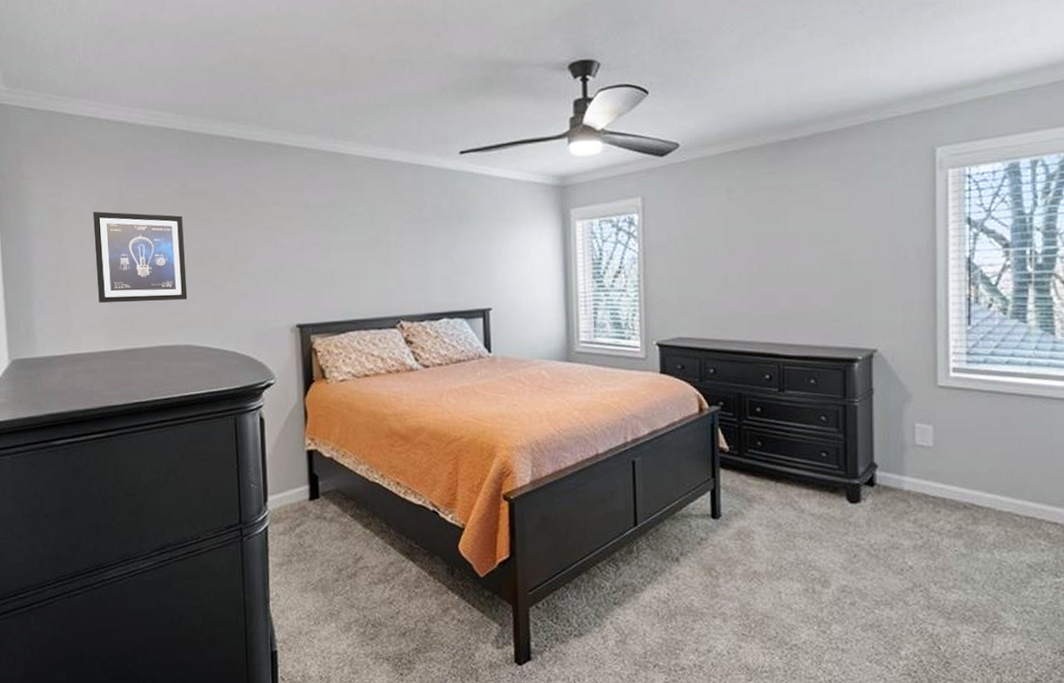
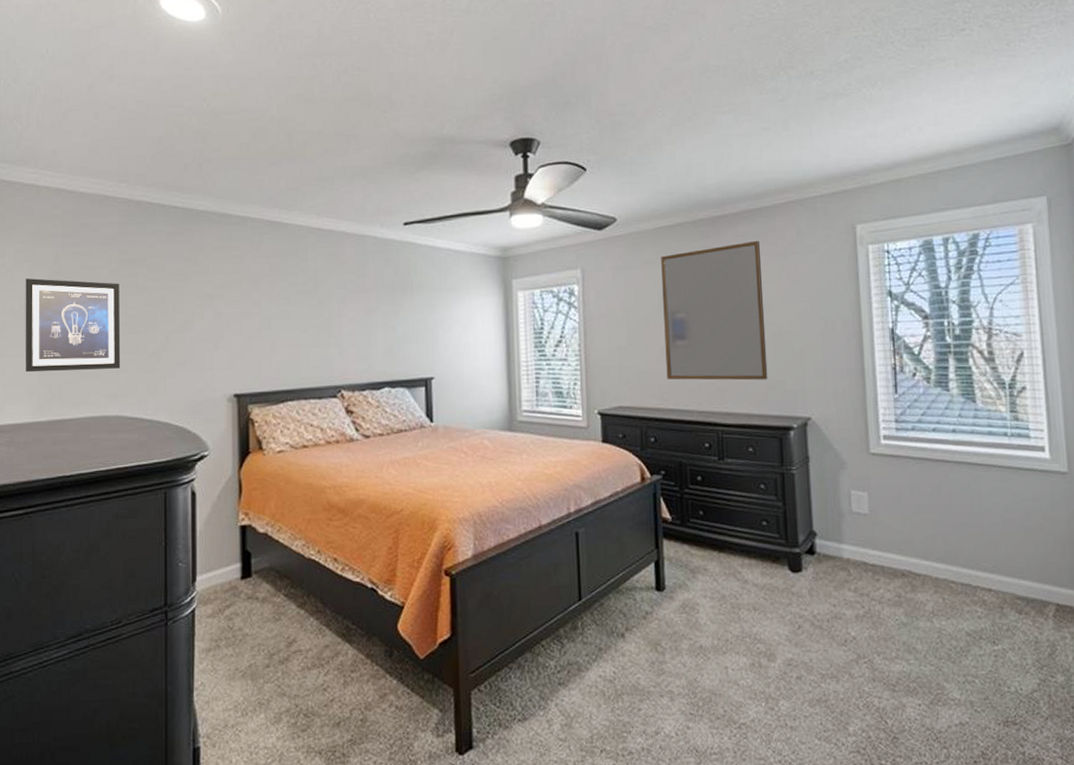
home mirror: none [725,165,834,312] -> present [661,240,768,381]

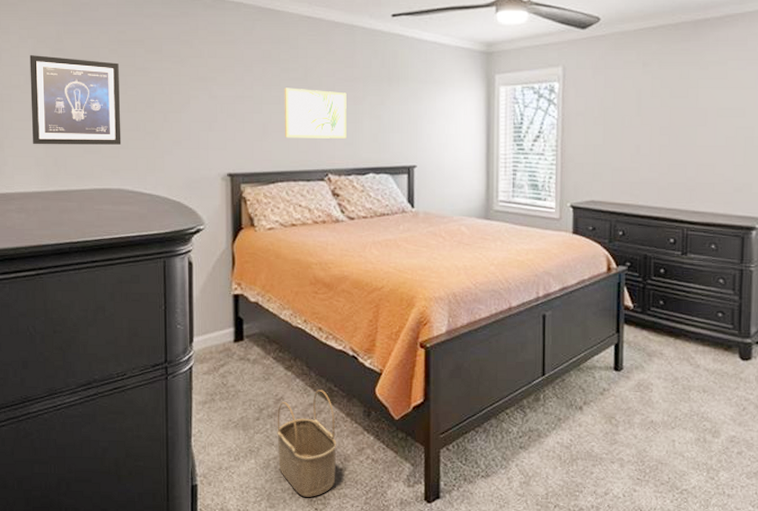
wicker basket: none [289,629,356,755] -> present [277,390,337,497]
wall art: none [293,301,360,354] -> present [284,88,347,139]
home mirror: present [661,240,768,381] -> none [638,45,740,182]

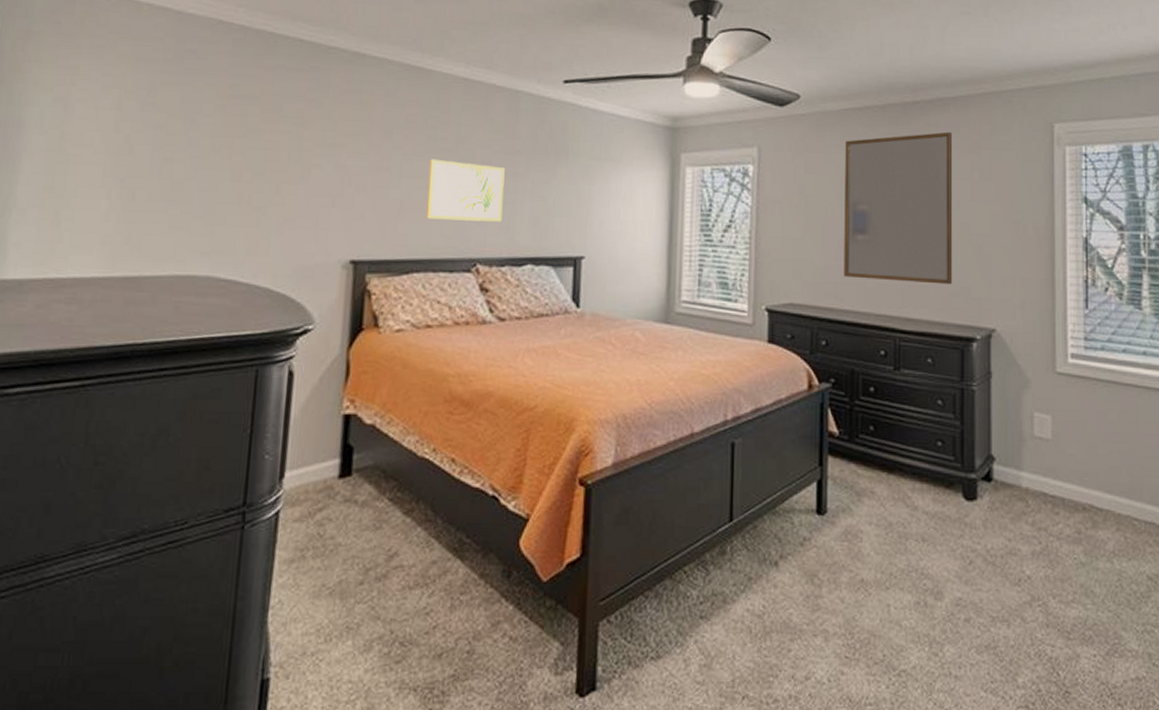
wall art: present [29,55,122,145] -> none [100,108,226,221]
wicker basket: present [277,390,337,497] -> none [384,542,465,693]
home mirror: none [638,45,740,182] -> present [843,131,953,285]

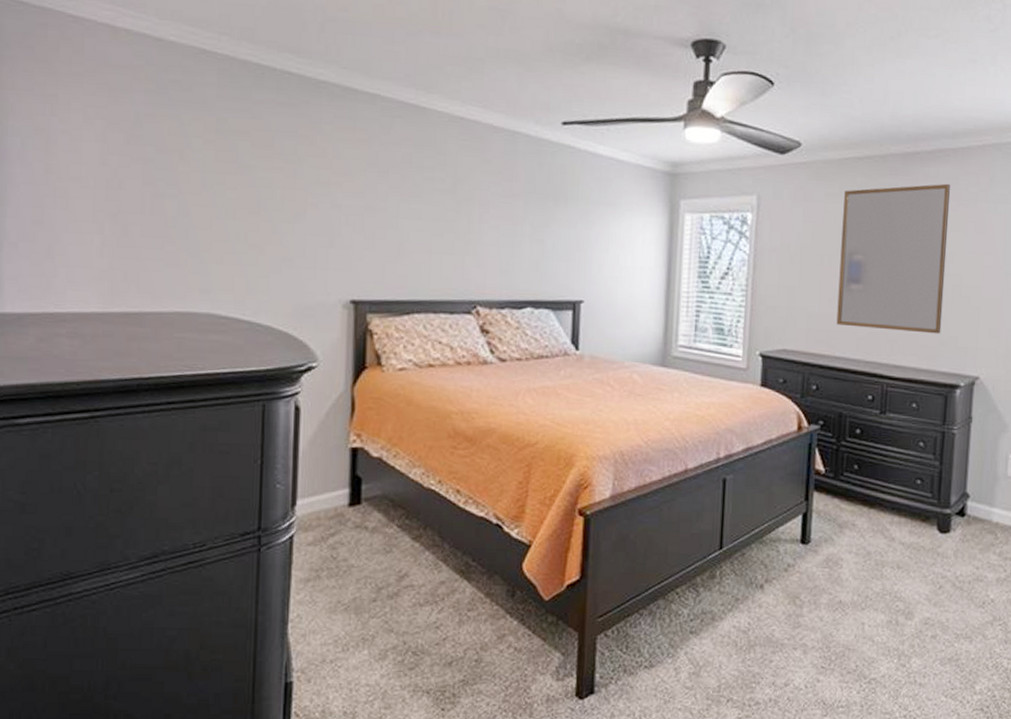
wall art: present [425,159,505,222] -> none [424,200,503,265]

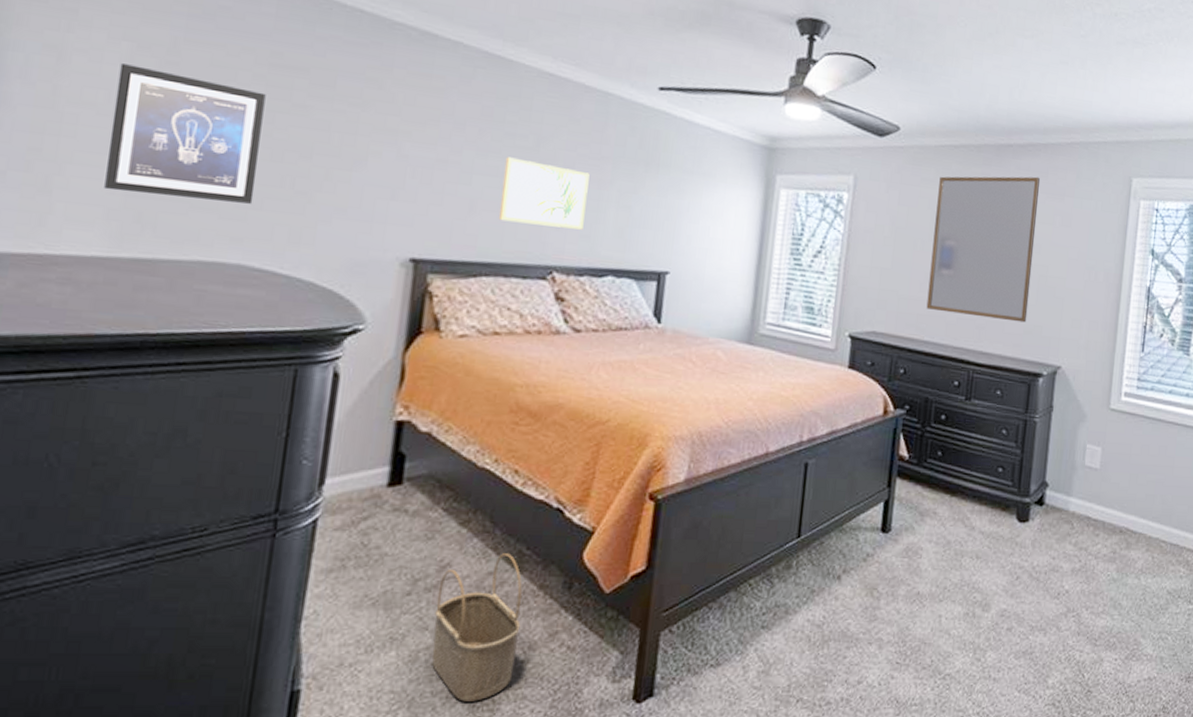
wall art: none [94,140,216,259] -> present [104,63,266,204]
wicker basket: none [398,565,472,695] -> present [431,553,522,702]
wall art: none [424,200,503,265] -> present [498,156,590,230]

